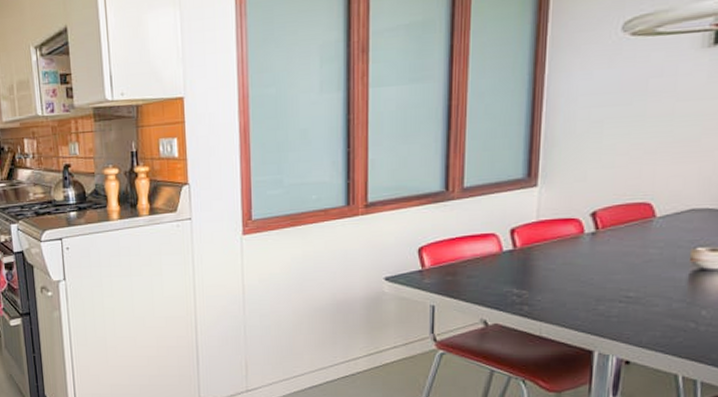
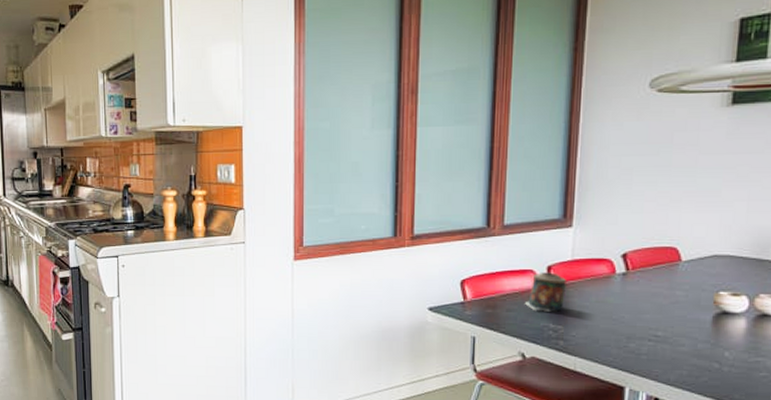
candle: none [487,235,531,277] -> present [525,272,566,312]

